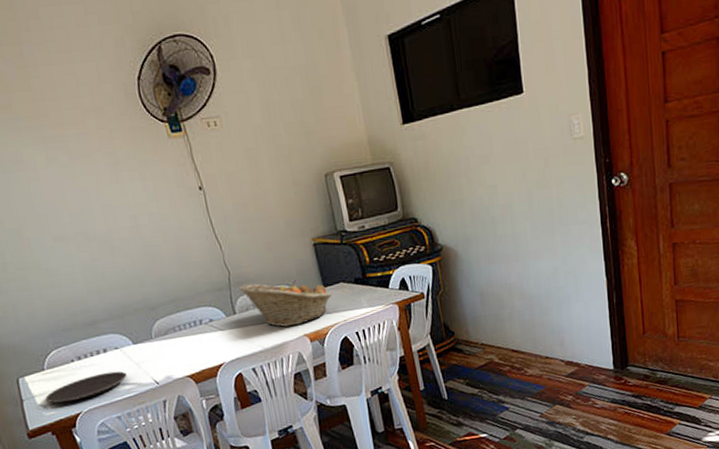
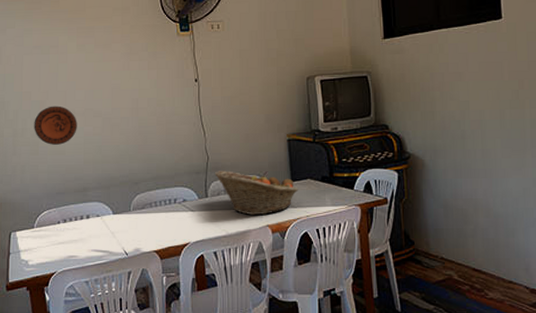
decorative plate: none [14,232,71,278] -> present [34,106,77,145]
plate: present [45,371,127,404] -> none [29,237,102,261]

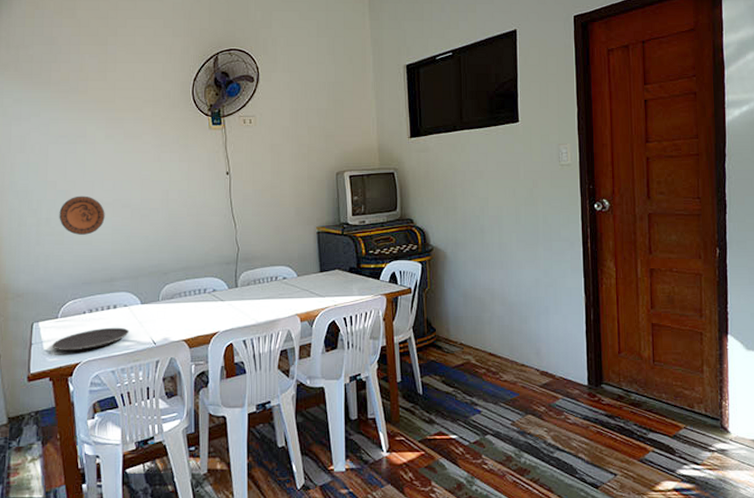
plate: none [29,237,102,261] -> present [52,327,129,352]
fruit basket: present [214,171,299,216] -> none [244,261,328,305]

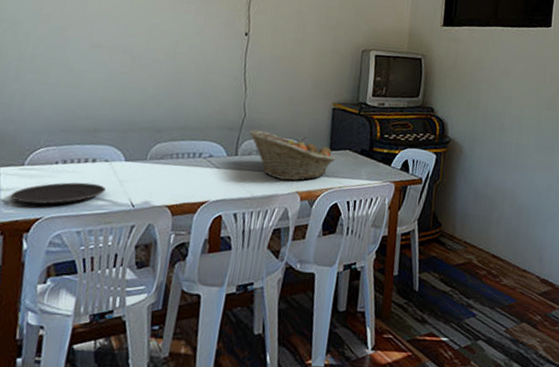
decorative plate: present [59,196,105,235] -> none [46,34,102,78]
fruit basket: none [244,261,328,305] -> present [249,130,336,181]

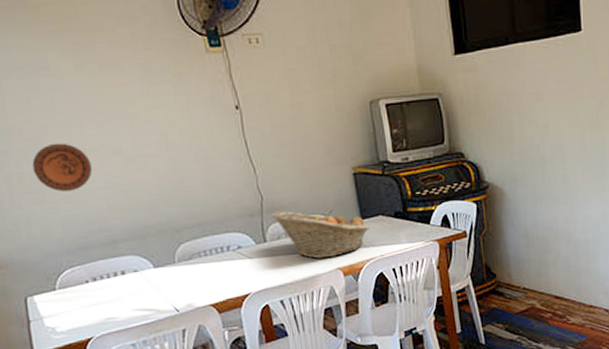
plate: present [10,182,106,205] -> none [54,295,145,327]
decorative plate: none [46,34,102,78] -> present [32,143,93,192]

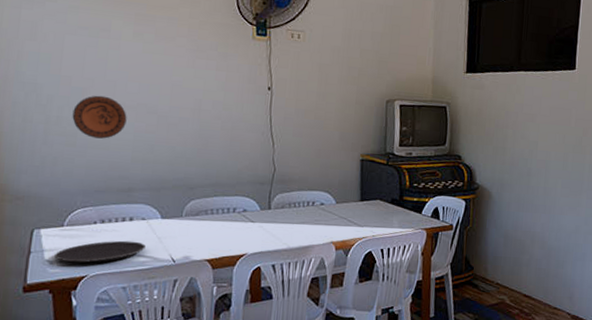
plate: none [54,295,145,327] -> present [54,240,146,263]
fruit basket: present [271,210,370,259] -> none [280,183,368,232]

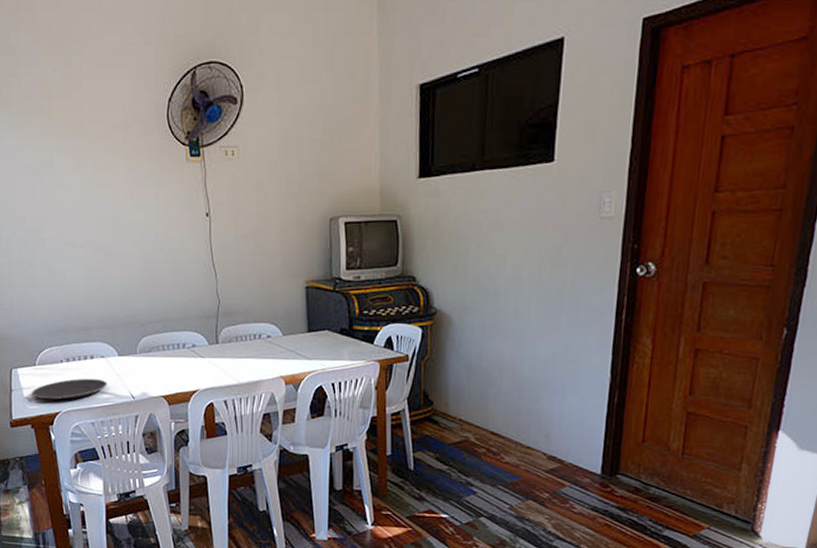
decorative plate: present [72,95,127,139] -> none [30,235,78,279]

